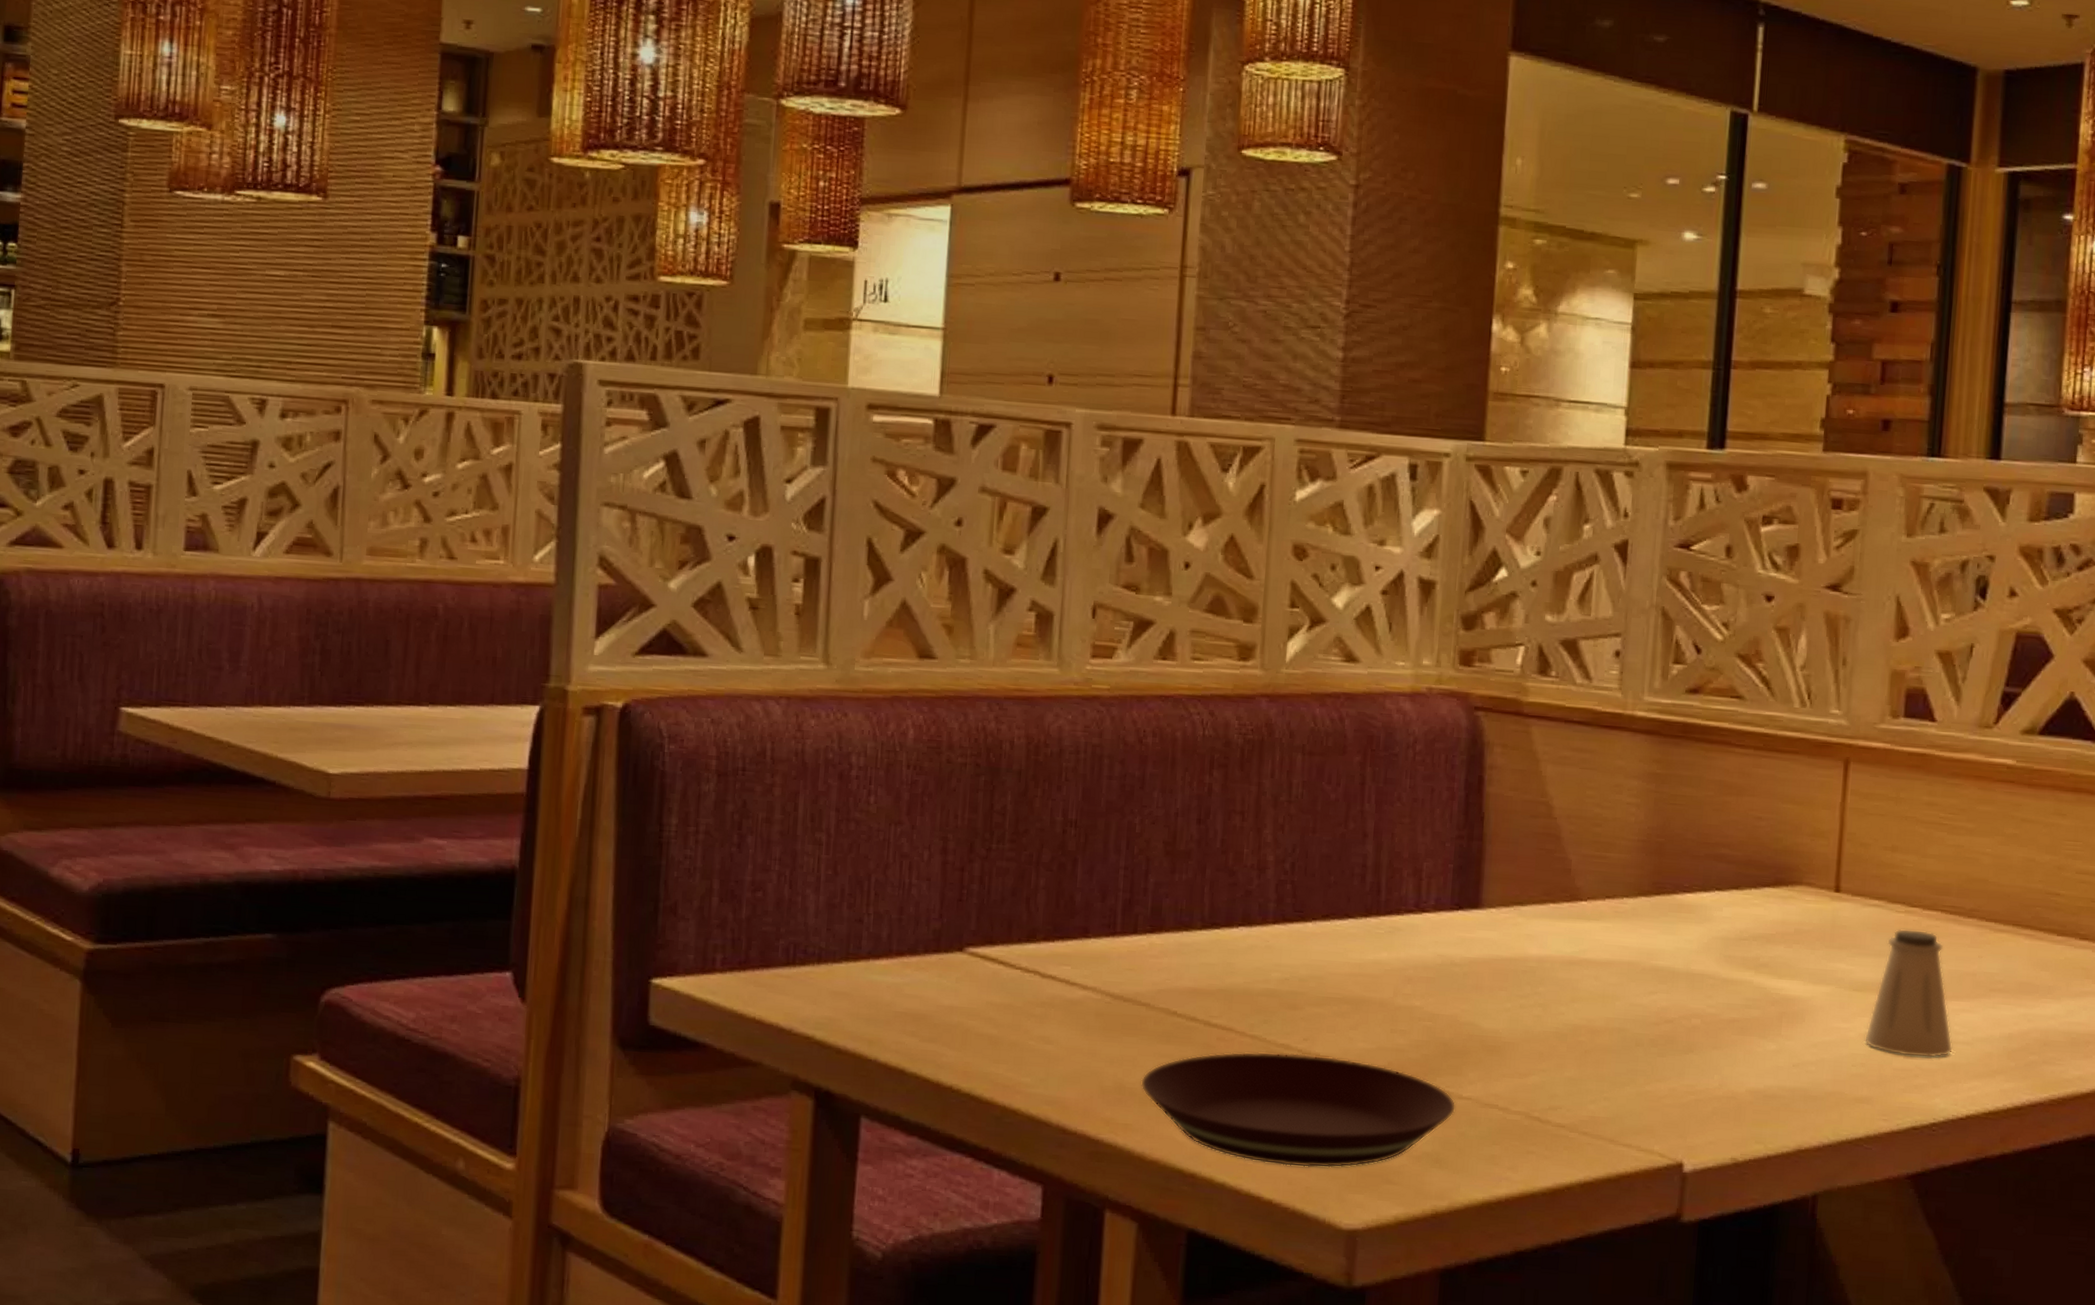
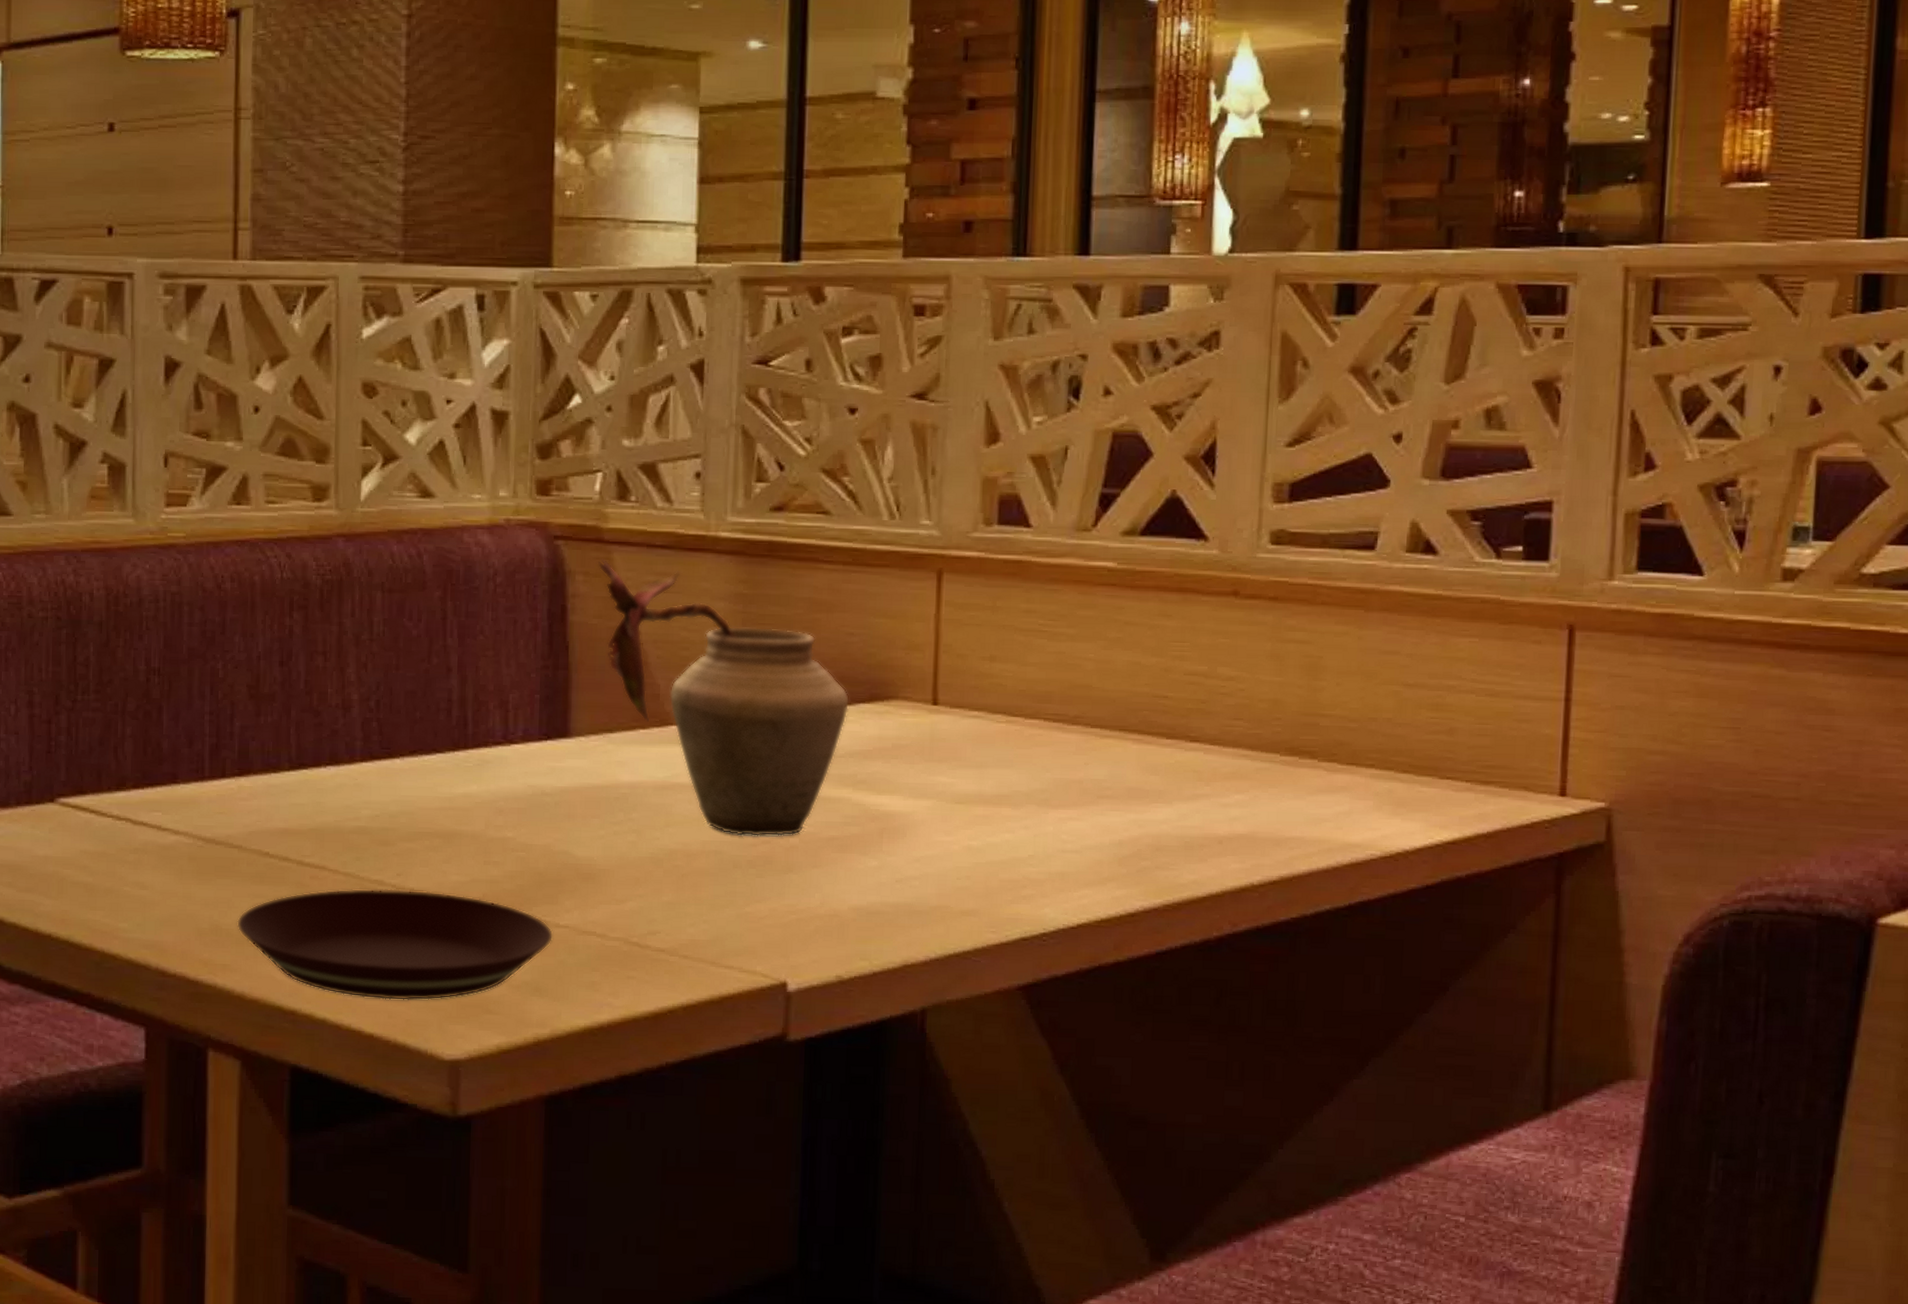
vase: none [1516,732,1756,1016] -> present [598,559,850,837]
saltshaker: present [1864,928,1953,1059] -> none [968,738,1061,869]

